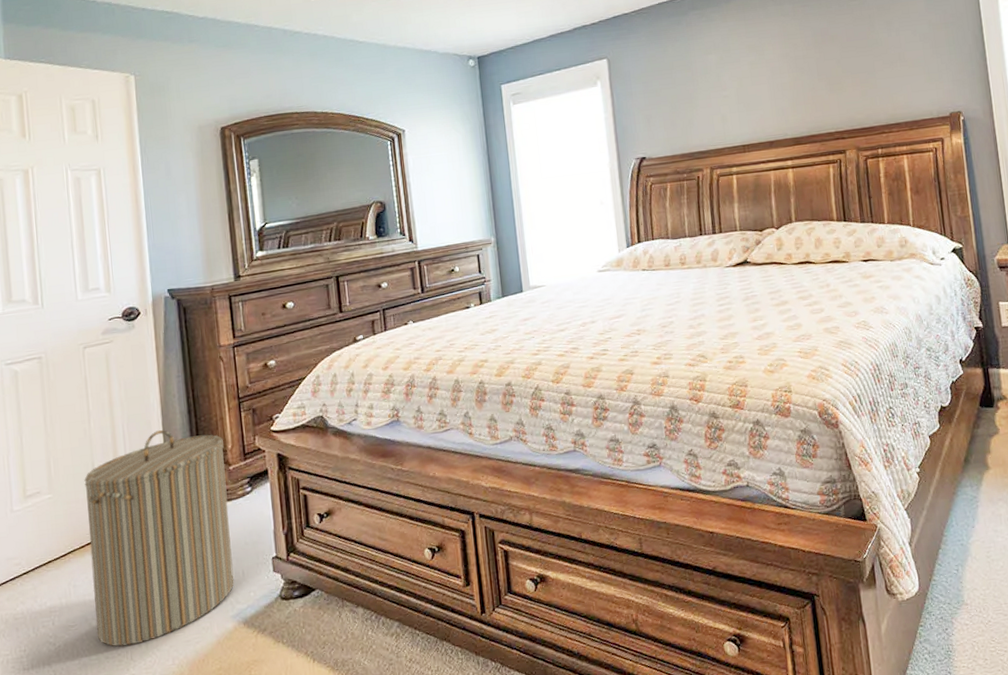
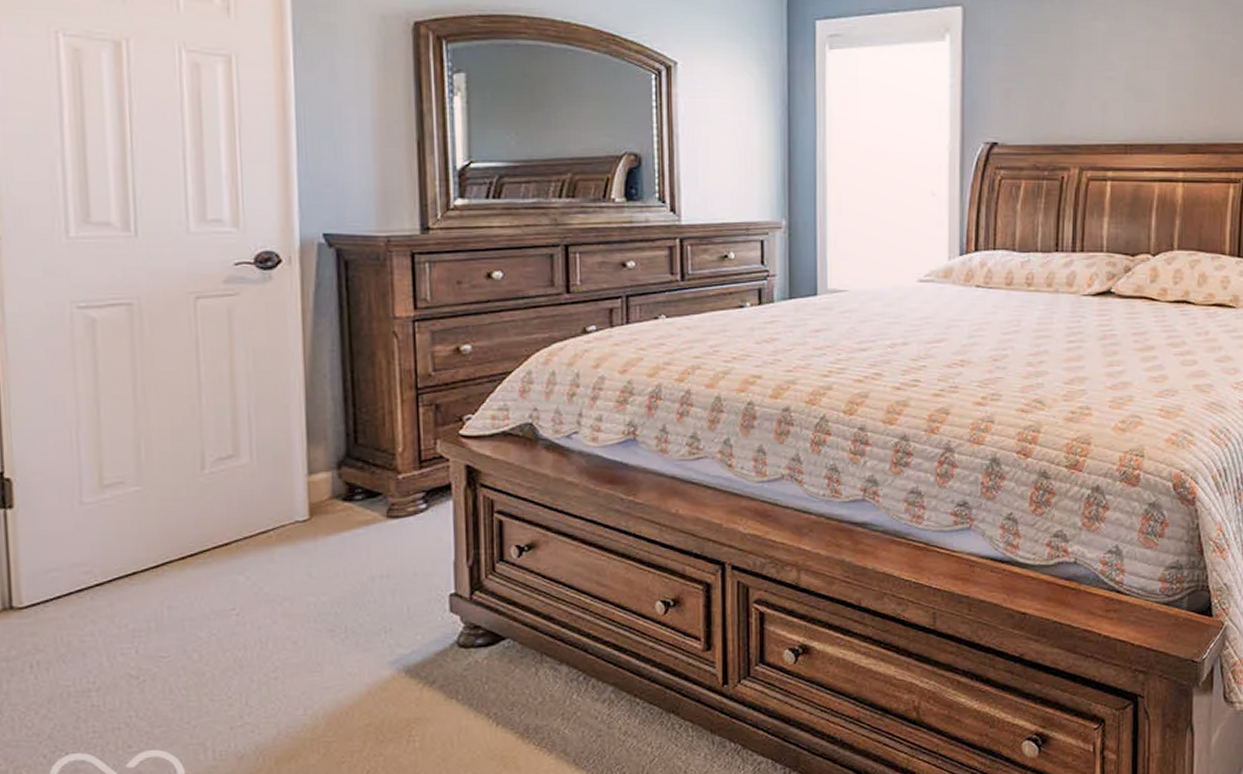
laundry hamper: present [84,429,235,647] -> none [189,417,396,688]

